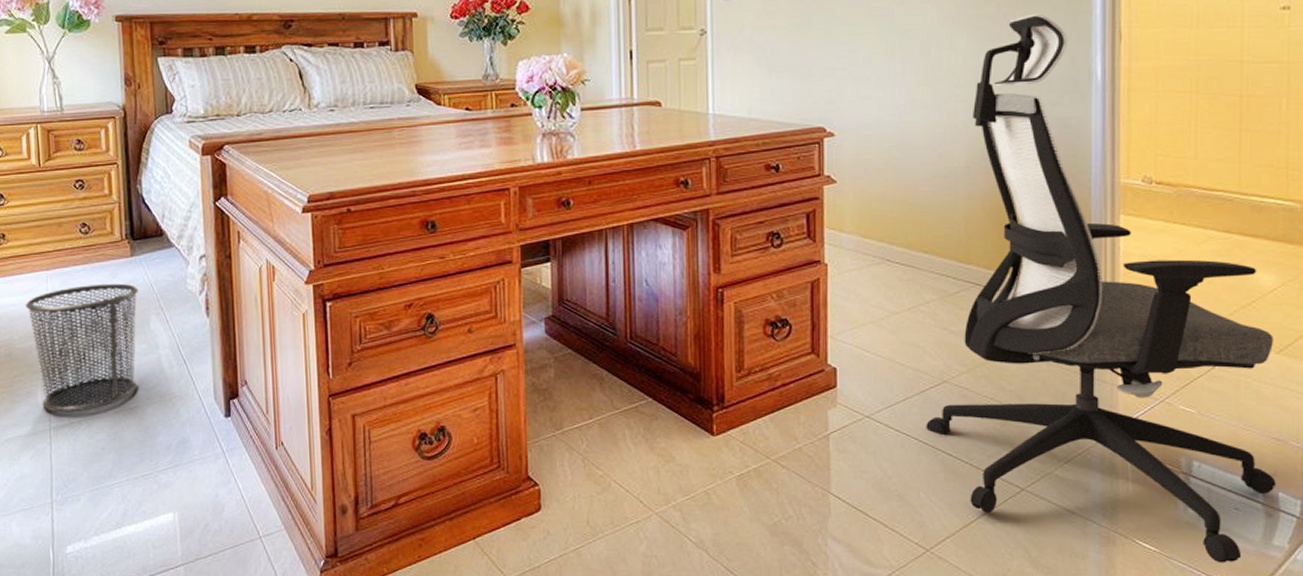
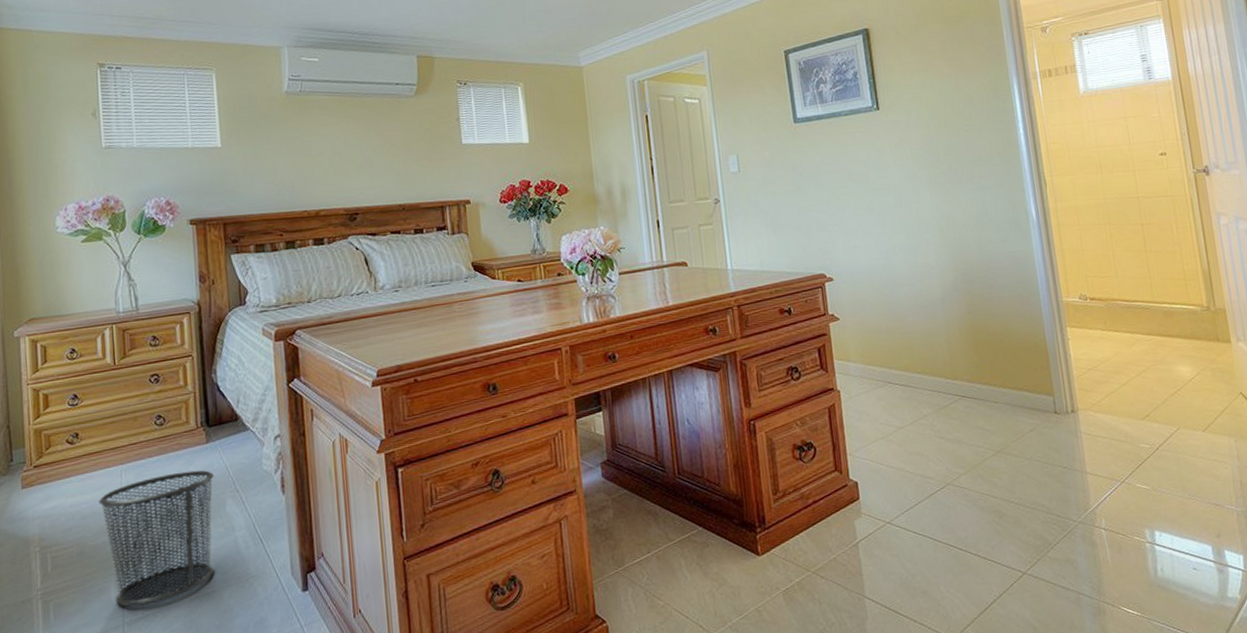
office chair: present [926,13,1276,563] -> none [938,169,1221,619]

